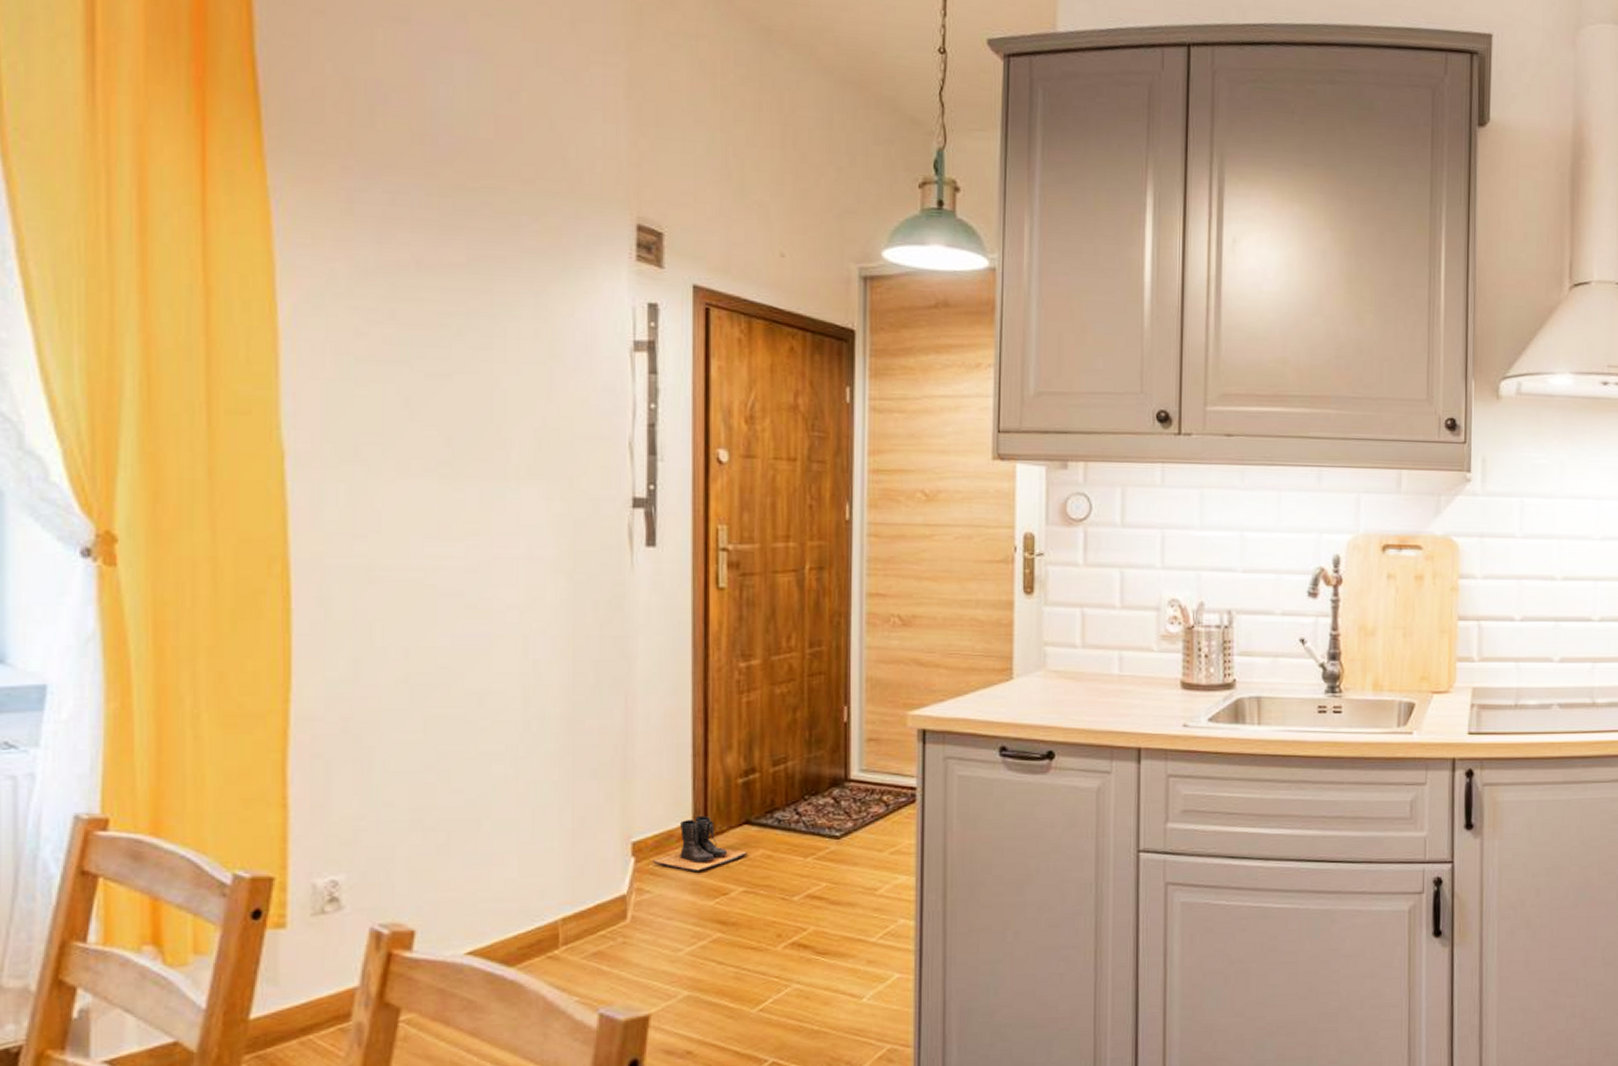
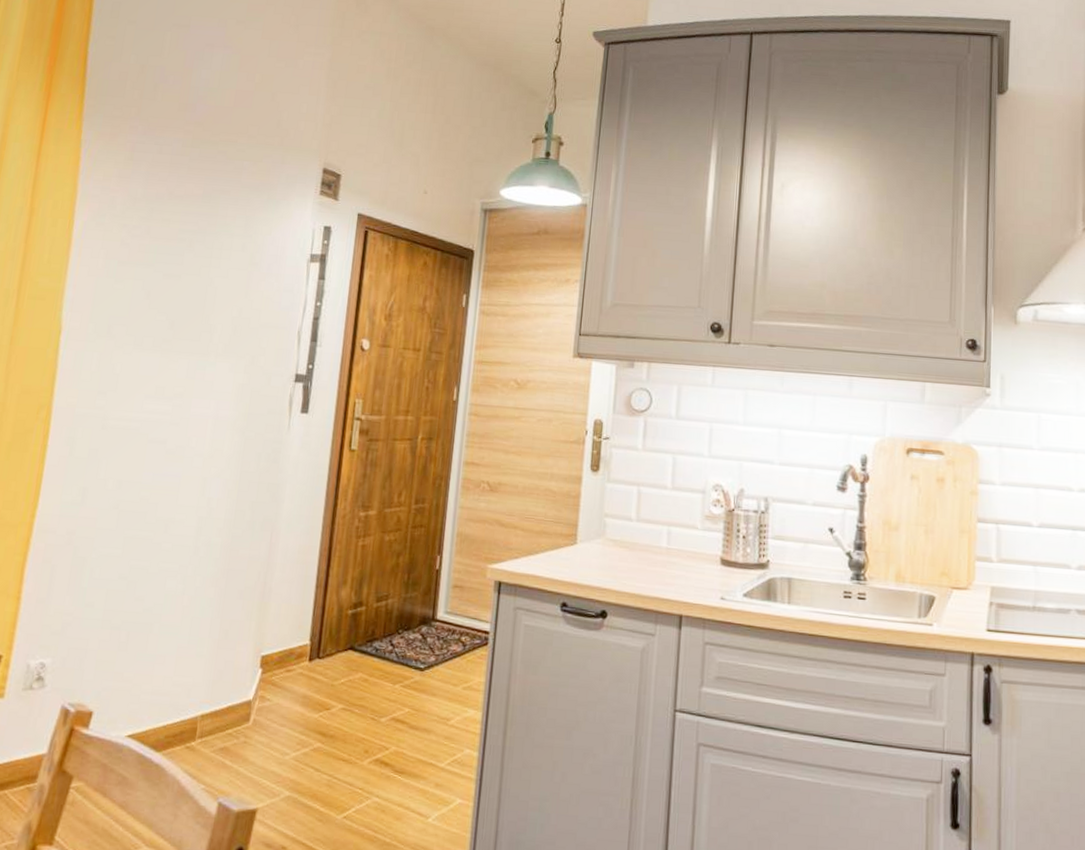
boots: present [653,816,748,871] -> none [275,639,350,687]

